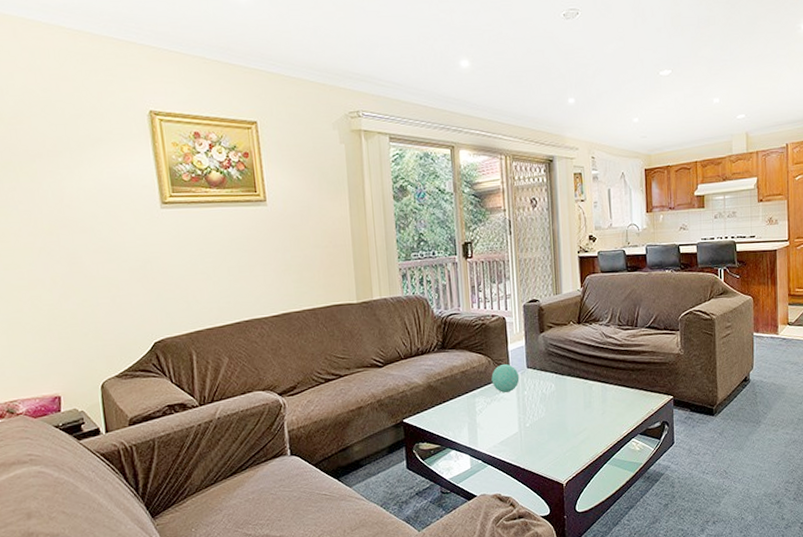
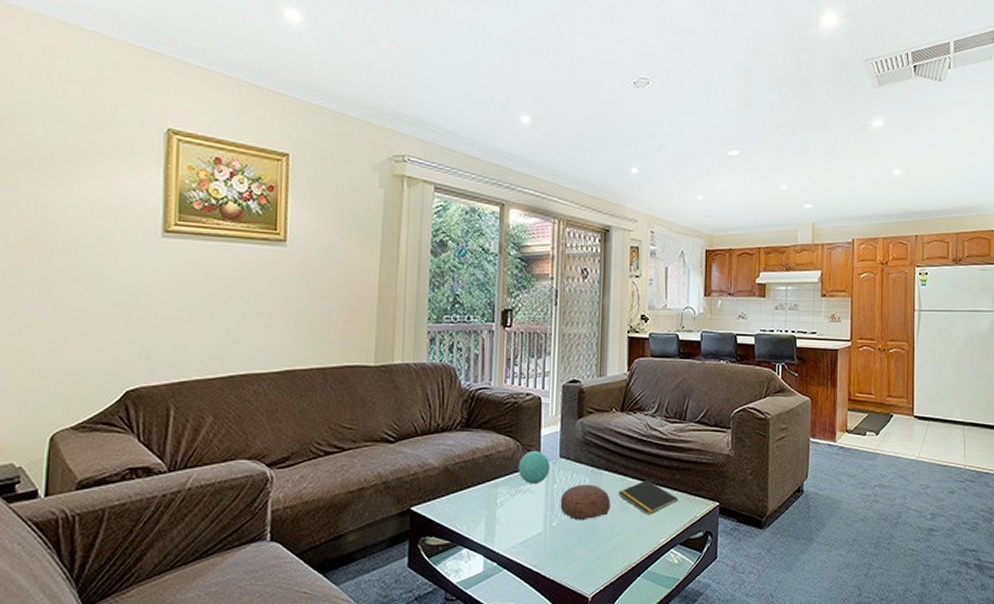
decorative bowl: none [531,389,576,421] -> present [560,484,611,521]
notepad: none [581,381,635,412] -> present [617,479,678,515]

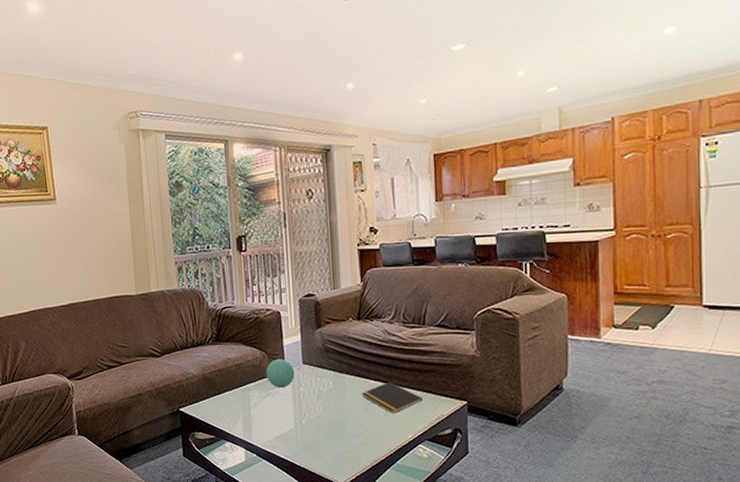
decorative bowl: present [560,484,611,521] -> none [307,387,355,419]

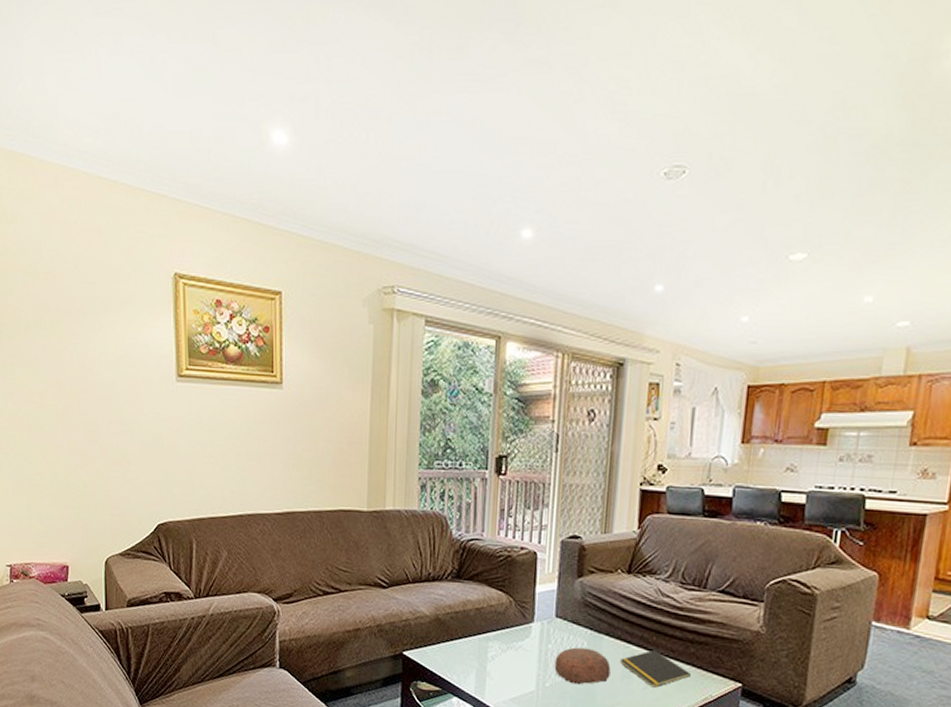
decorative ball: present [266,359,295,388] -> none [510,608,545,642]
decorative bowl: none [307,387,355,419] -> present [554,647,611,685]

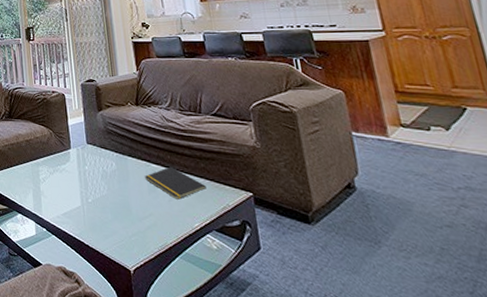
decorative bowl: present [554,647,611,685] -> none [92,167,139,200]

